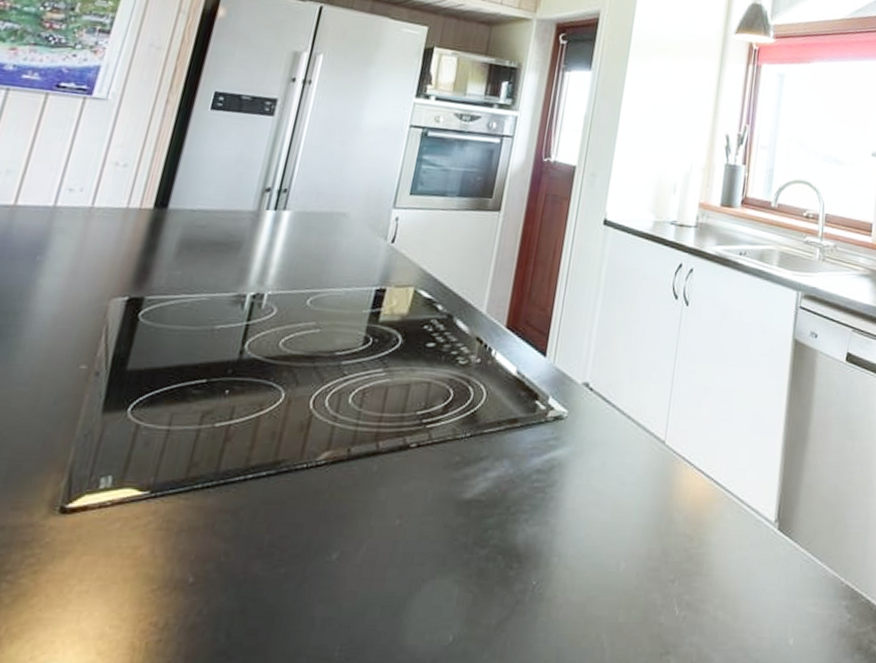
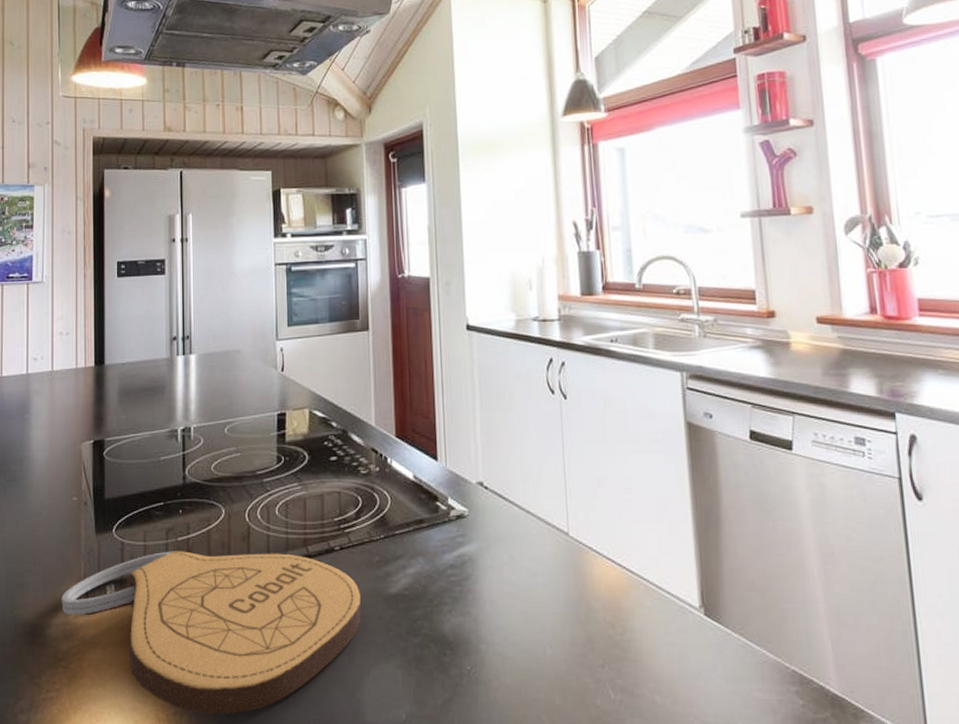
cutting board: none [27,438,430,641] -> present [61,551,361,714]

